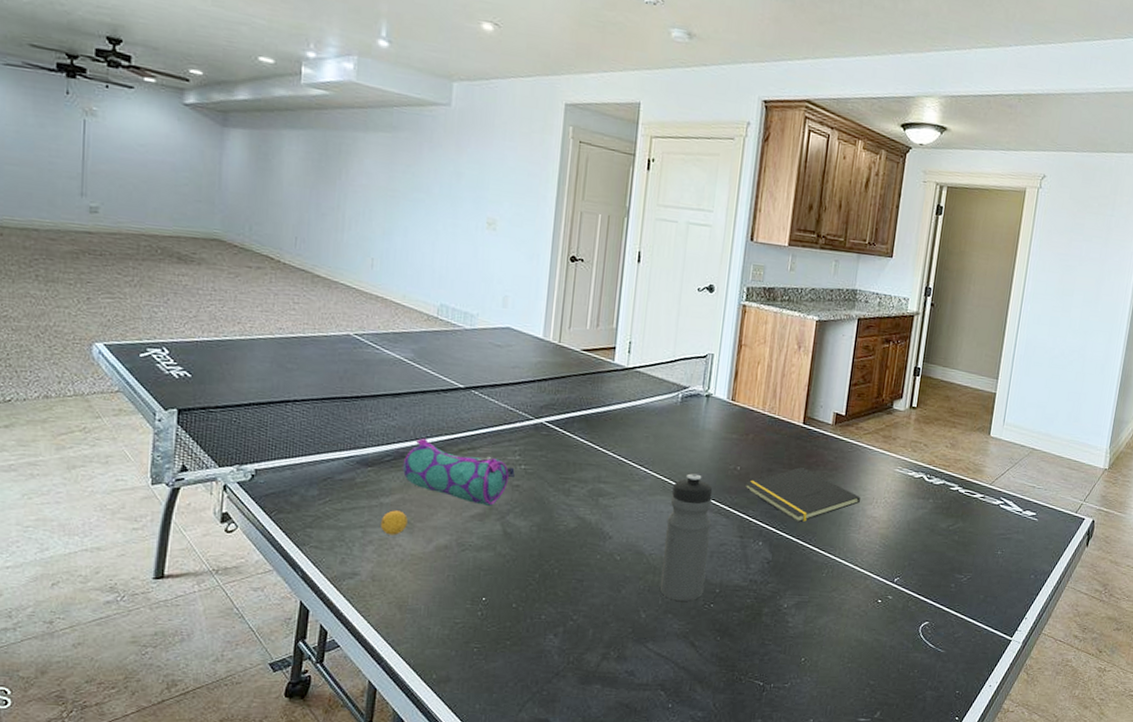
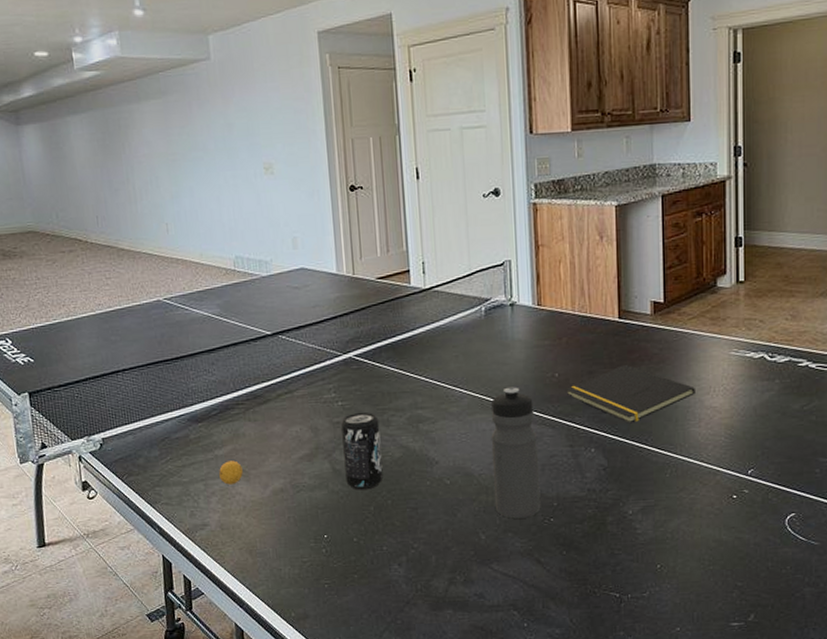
pencil case: present [402,438,515,506] -> none [228,388,334,446]
beverage can: none [515,478,560,557] -> present [341,413,384,490]

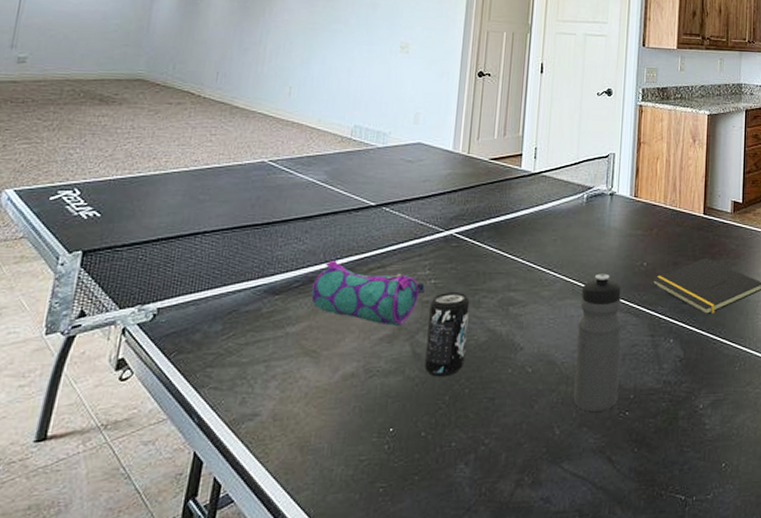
ping-pong ball: present [219,460,243,485] -> none [285,339,314,367]
pencil case: none [228,388,334,446] -> present [310,259,425,326]

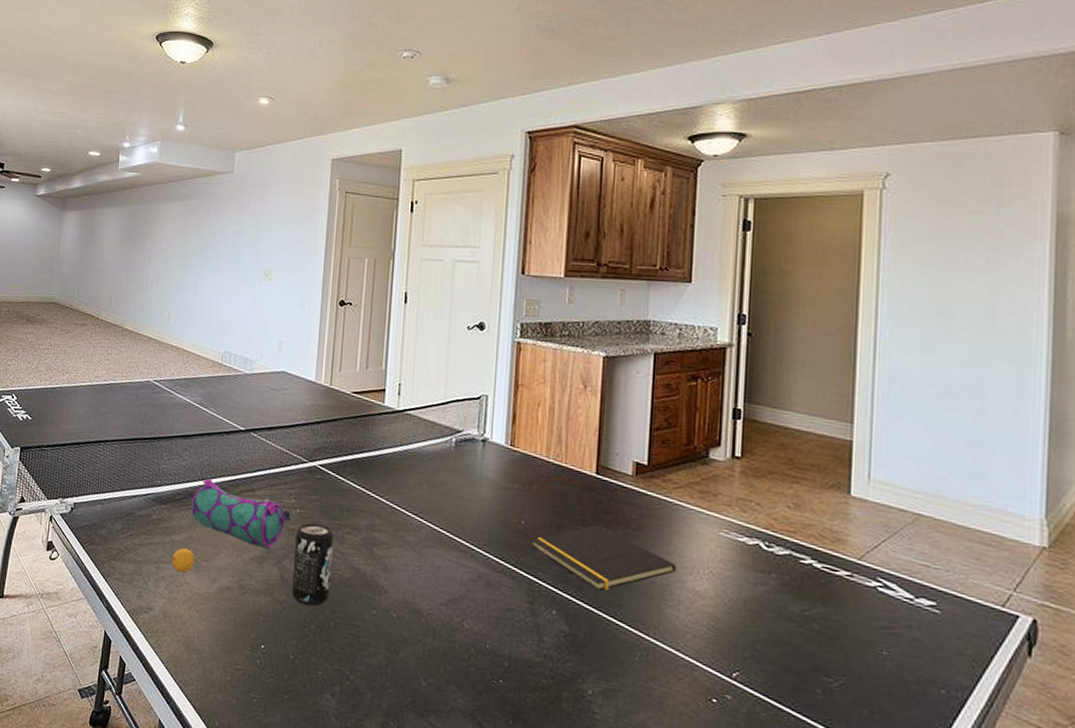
ping-pong ball: none [285,339,314,367] -> present [172,548,195,573]
water bottle: present [573,273,622,413] -> none [440,525,495,674]

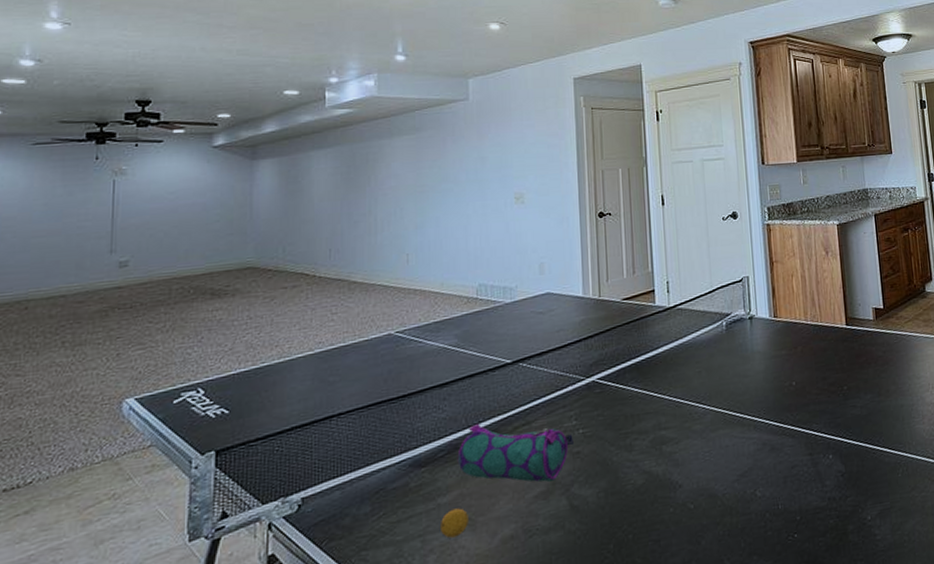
beverage can: present [292,523,334,606] -> none [581,438,625,527]
notepad: present [531,525,676,591] -> none [803,369,917,426]

